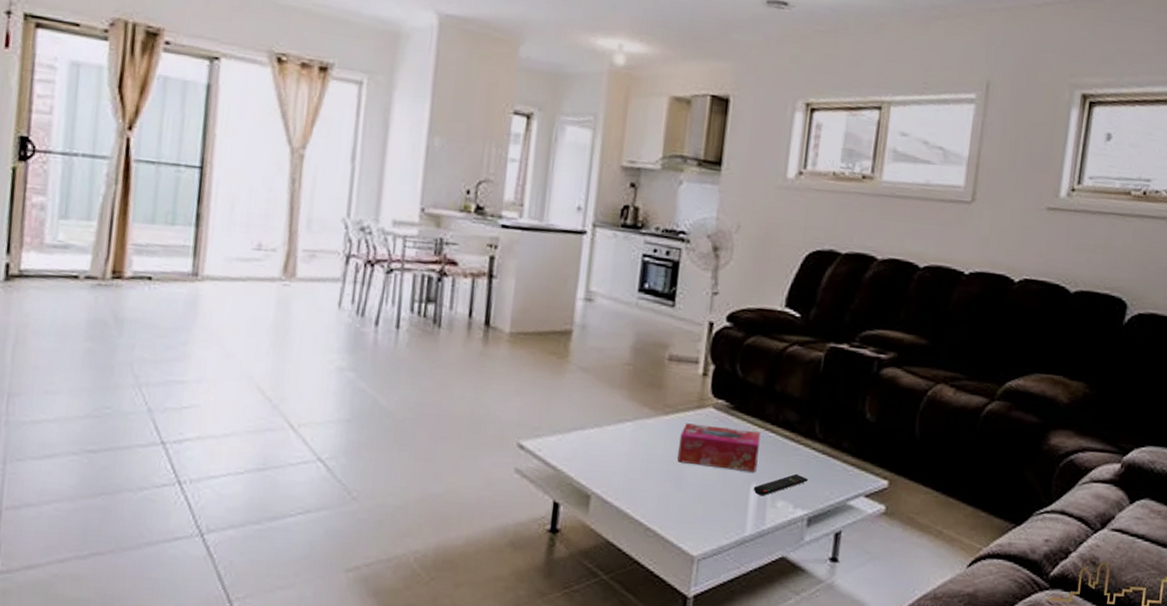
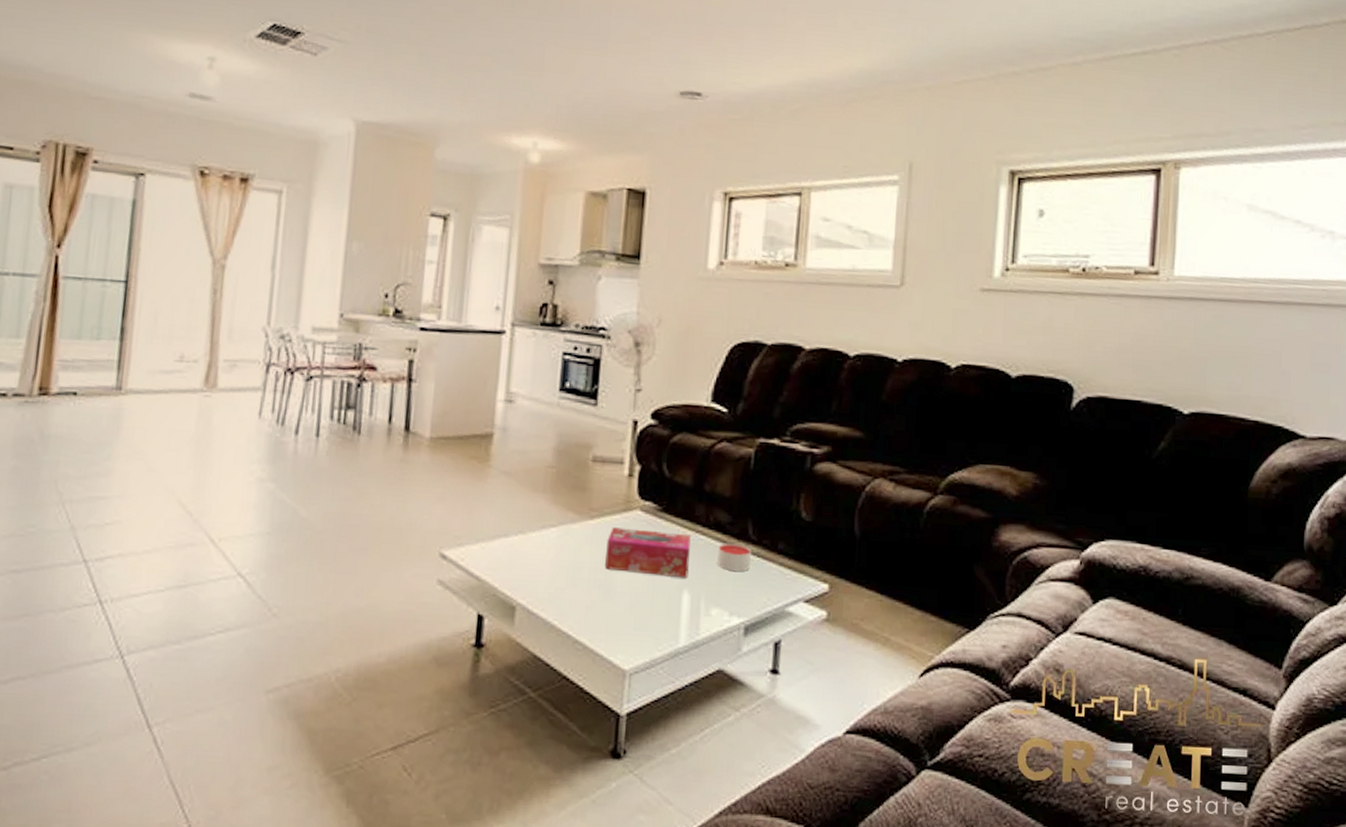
remote control: present [753,473,809,496] -> none [685,578,744,604]
candle: none [784,440,817,468] -> present [717,543,751,572]

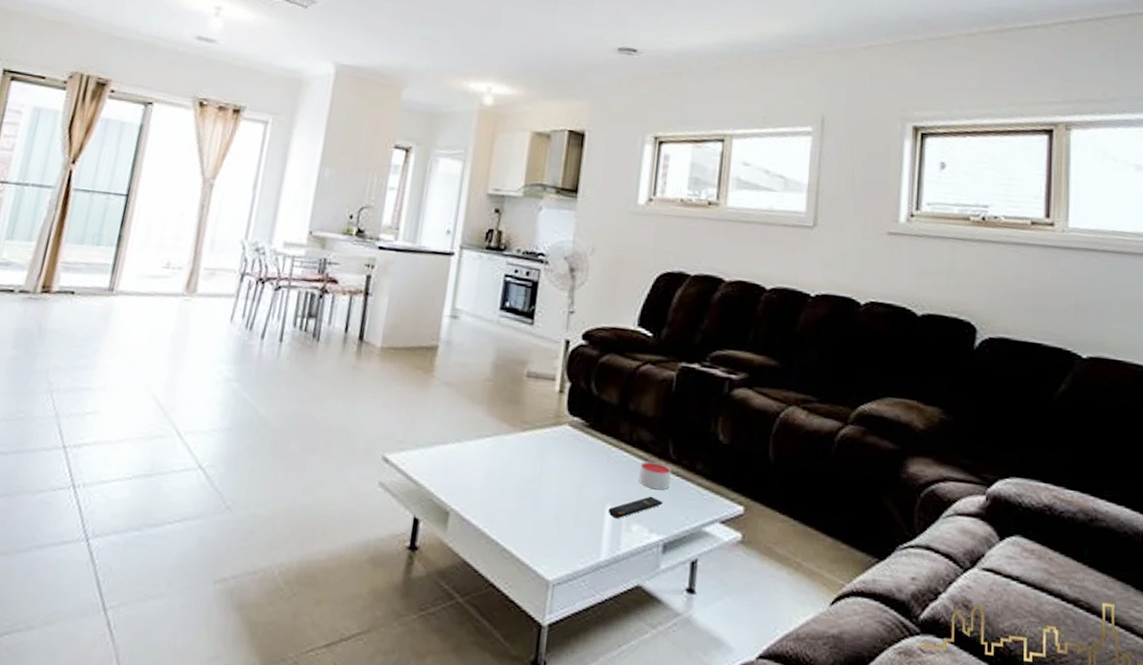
tissue box: present [605,527,691,579] -> none [534,440,615,494]
remote control: none [685,578,744,604] -> present [608,496,663,519]

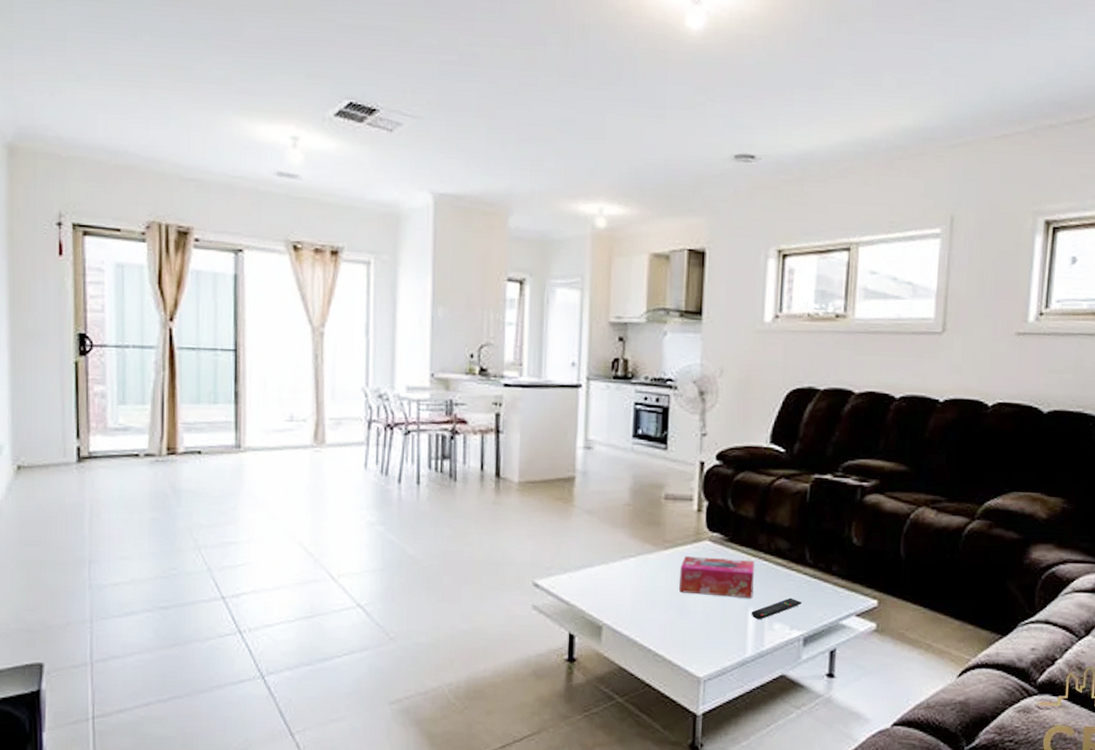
tissue box: none [534,440,615,494] -> present [679,556,755,599]
candle: present [639,461,671,490] -> none [778,567,809,592]

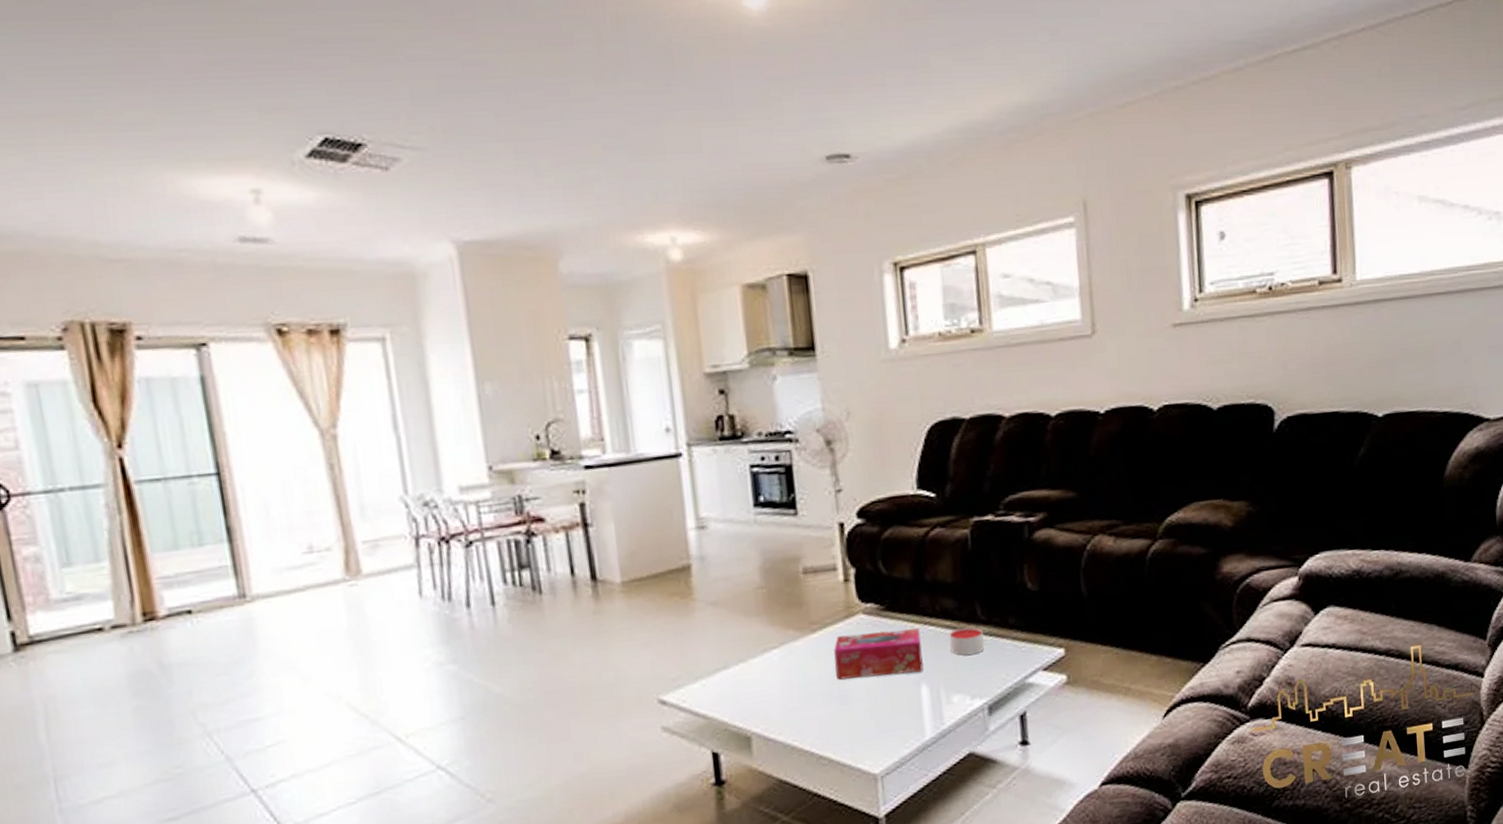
remote control: present [751,598,802,620] -> none [924,663,981,695]
candle: none [778,567,809,592] -> present [949,627,984,656]

